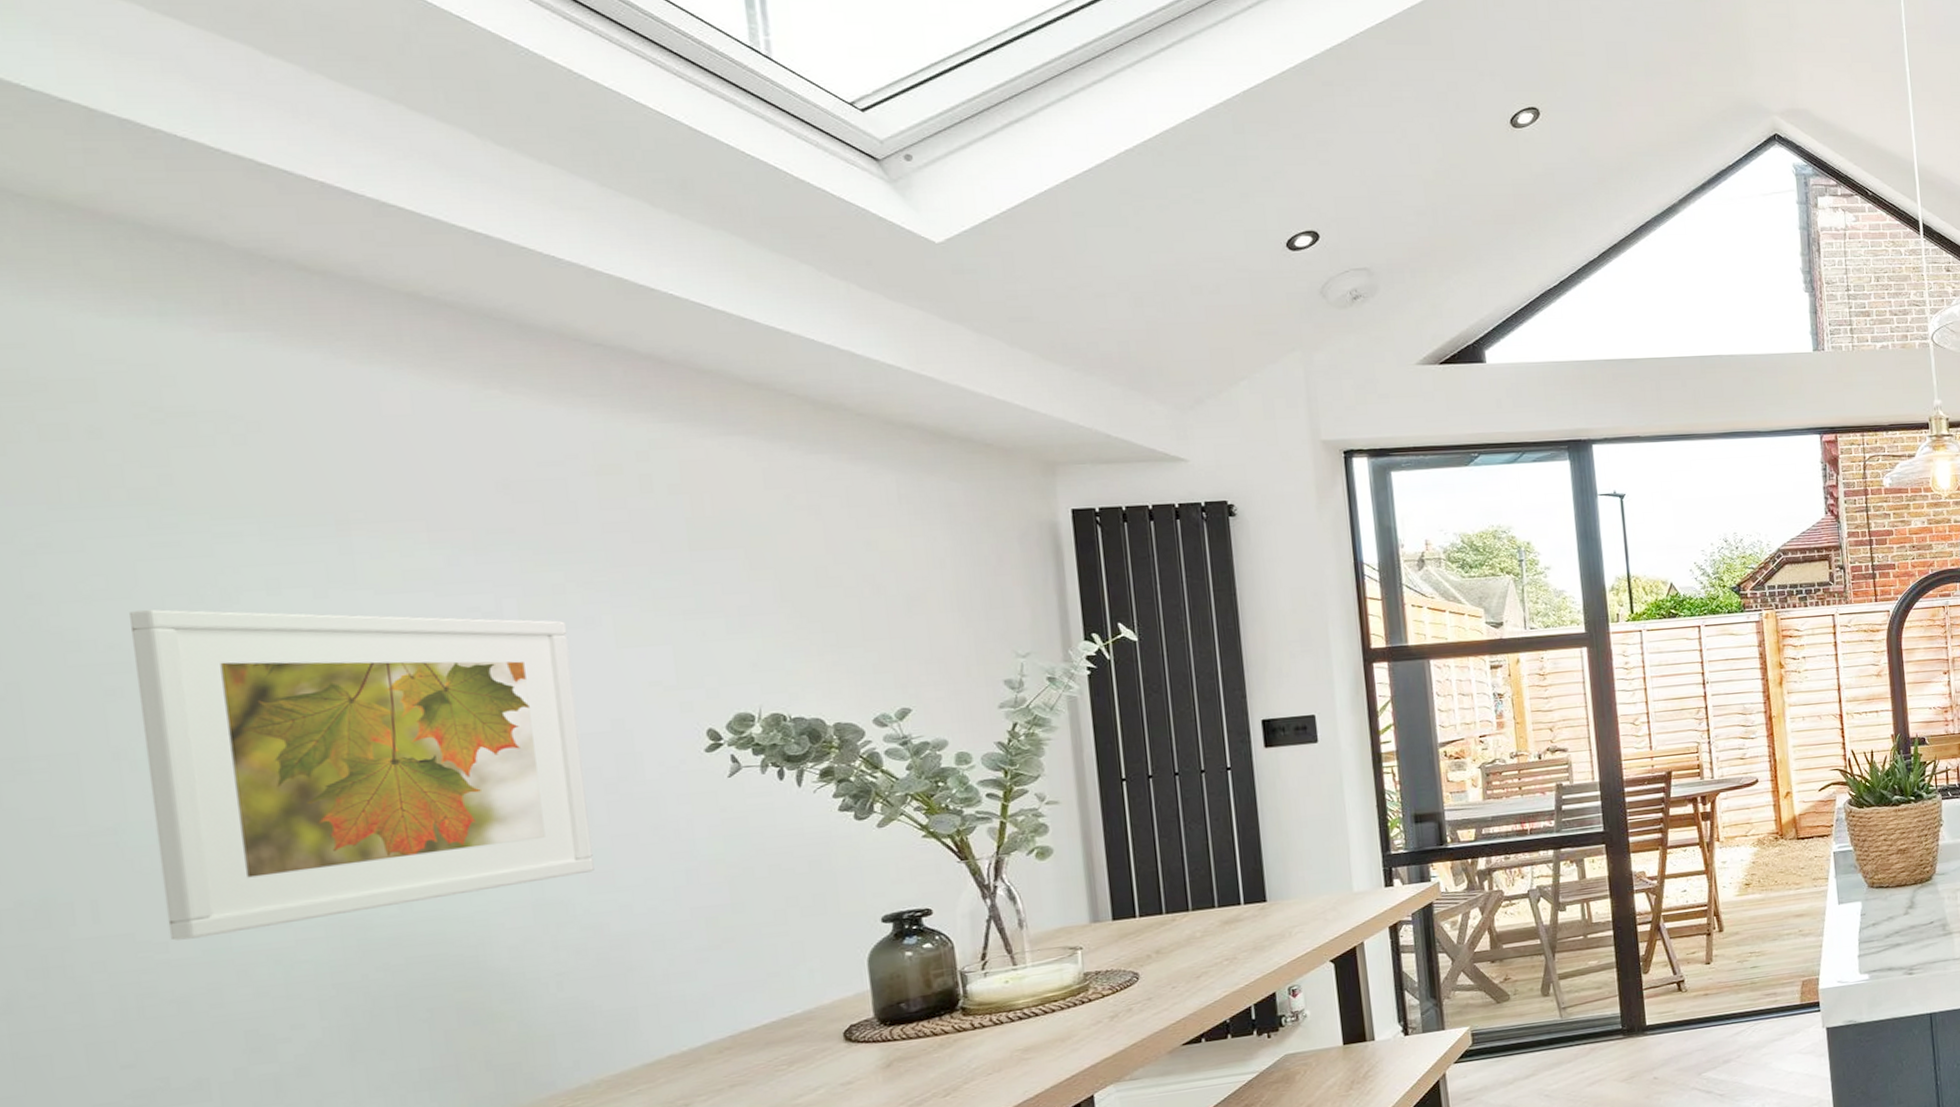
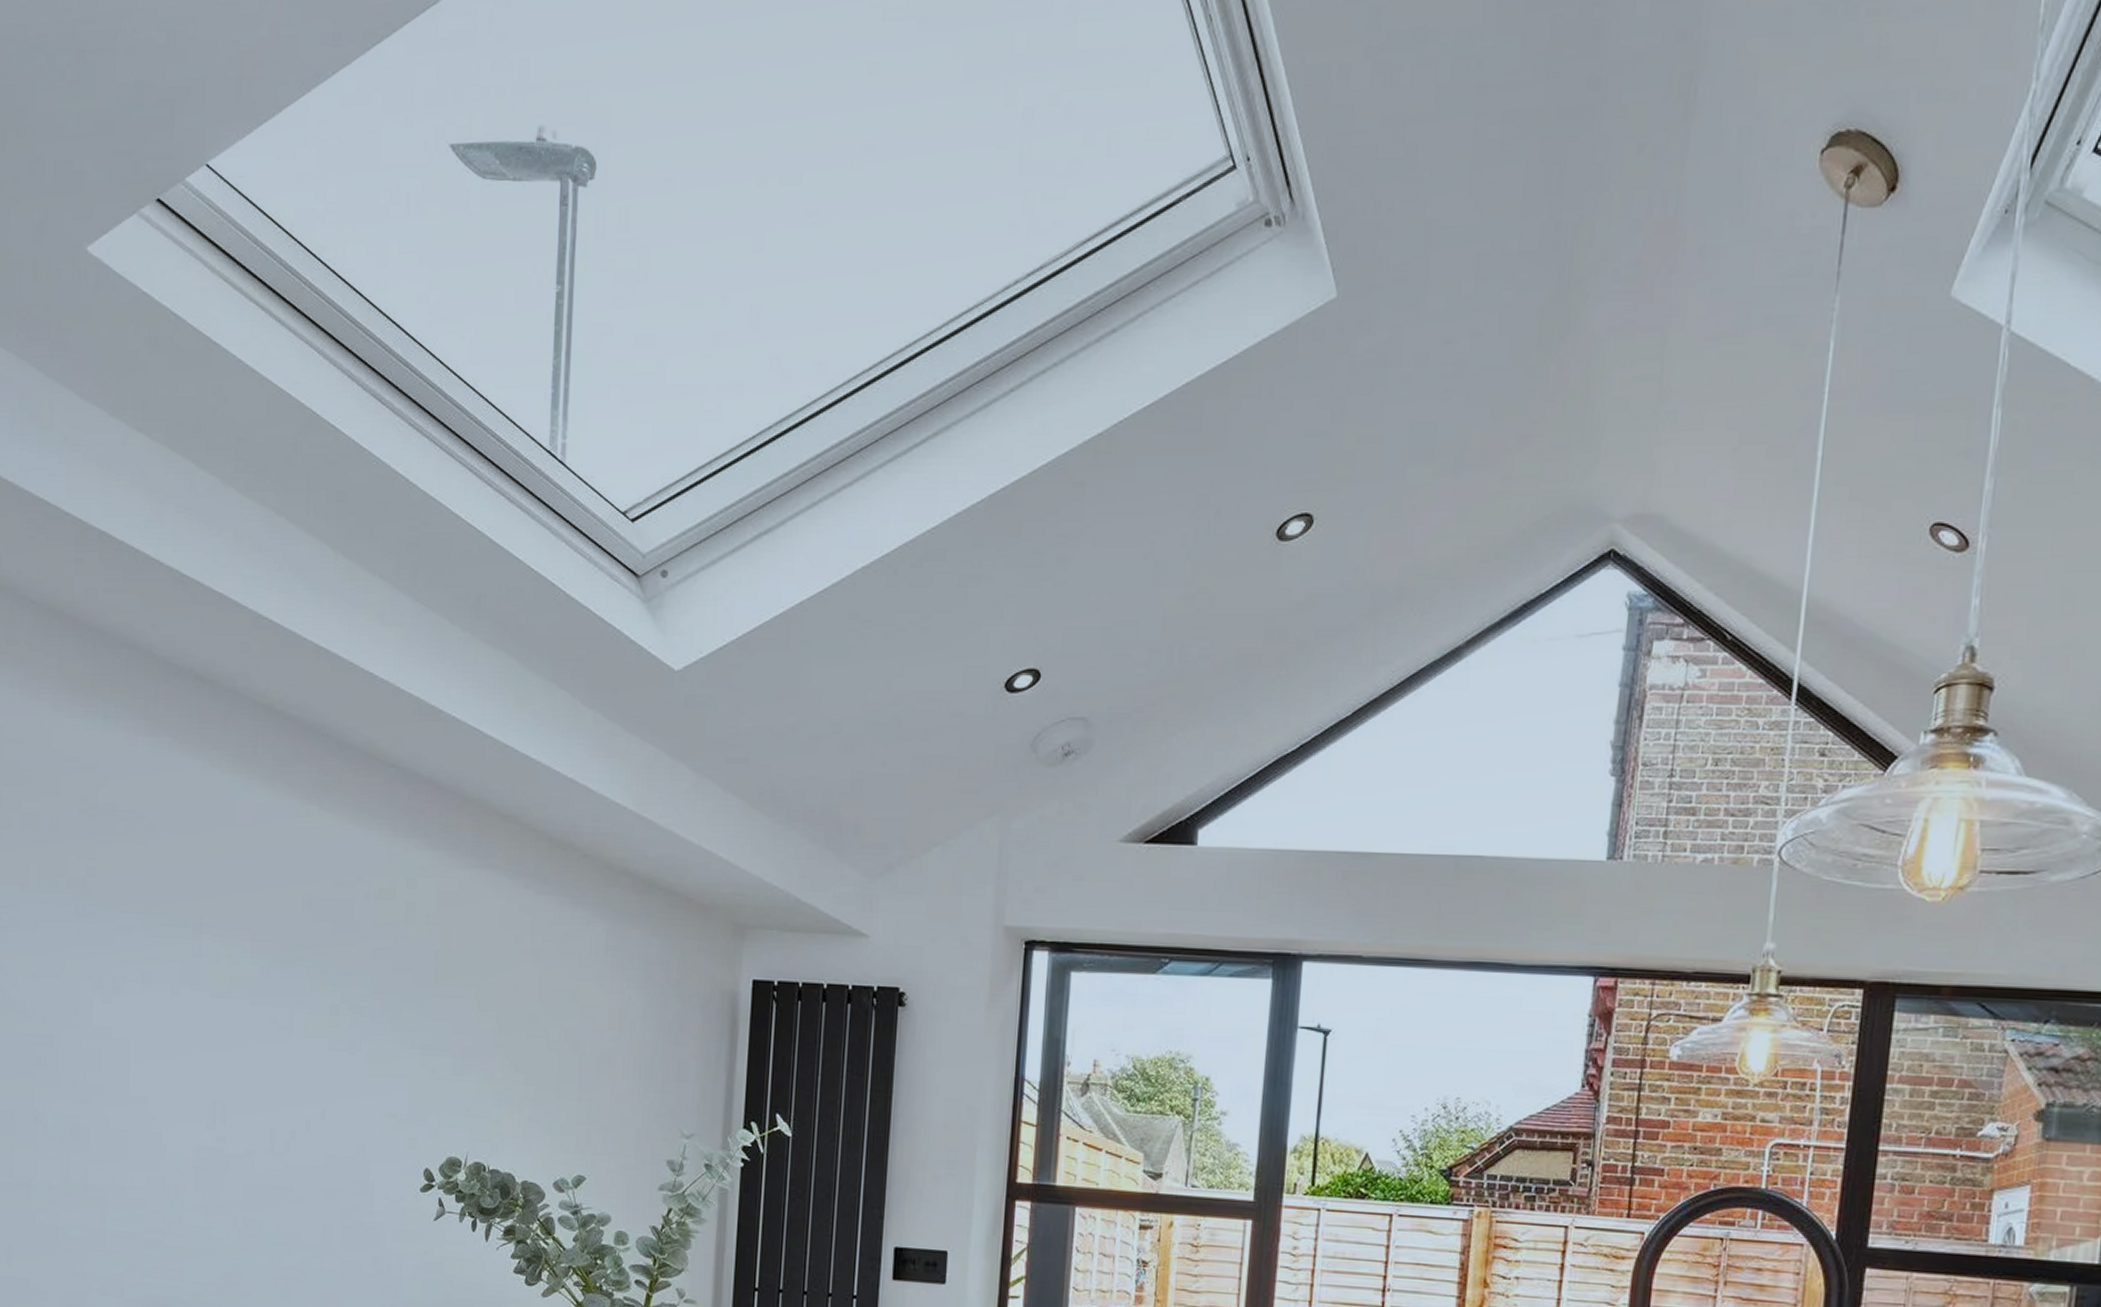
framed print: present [130,608,594,941] -> none [49,989,336,1293]

